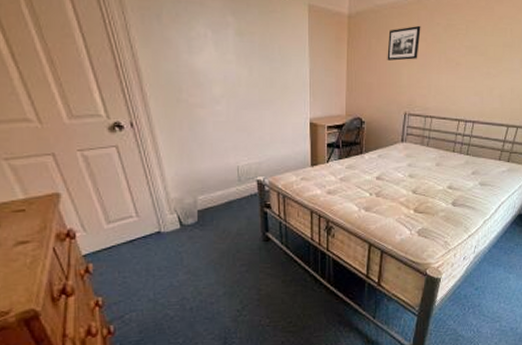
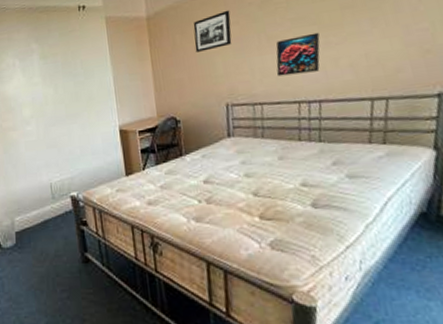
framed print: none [447,62,484,97] -> present [276,32,320,77]

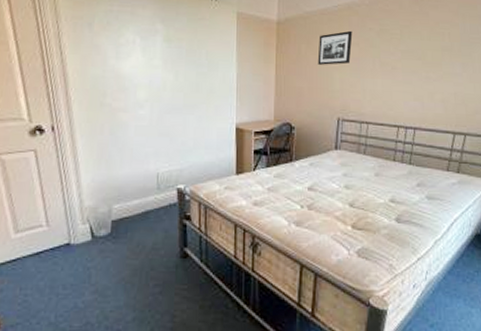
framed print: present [276,32,320,77] -> none [383,67,422,102]

